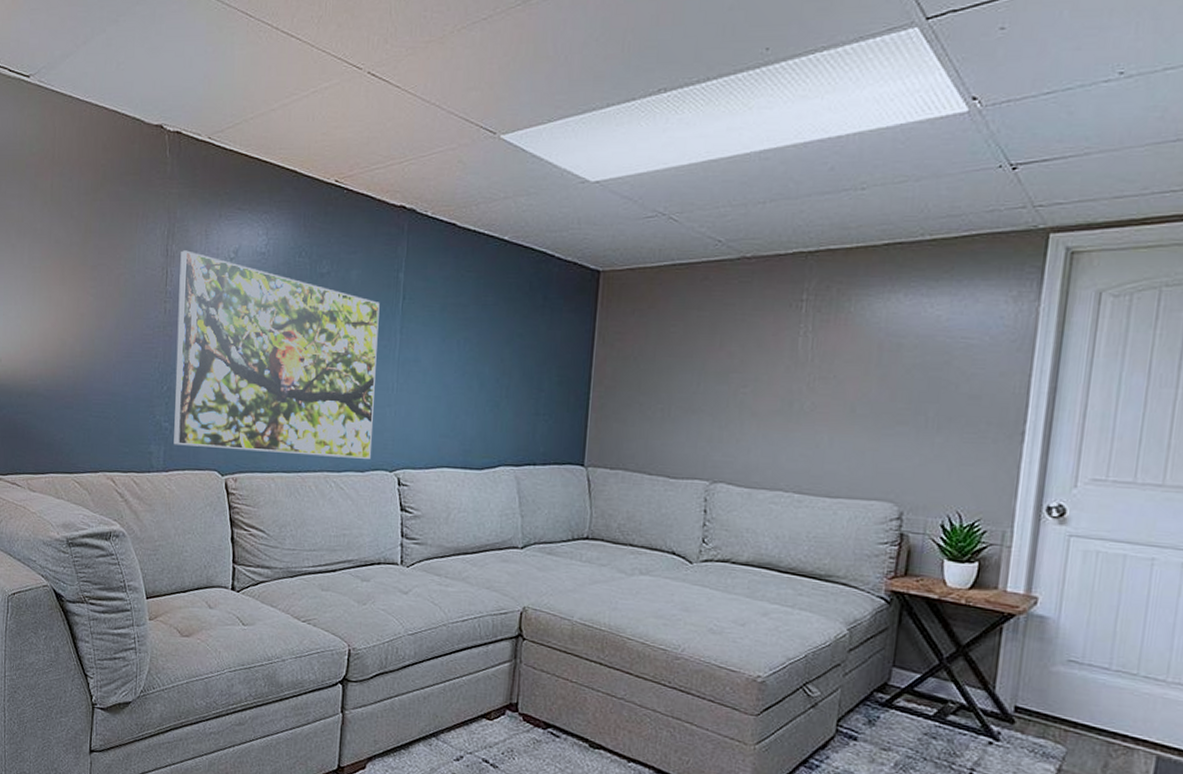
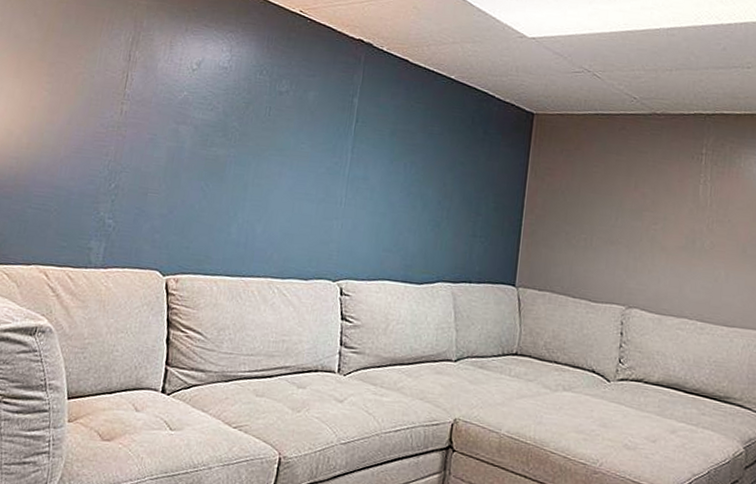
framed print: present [174,250,380,459] -> none [116,57,334,268]

